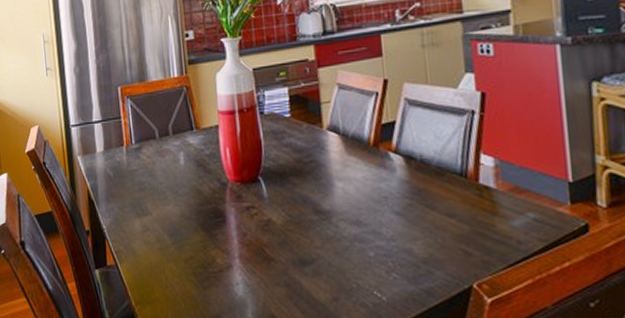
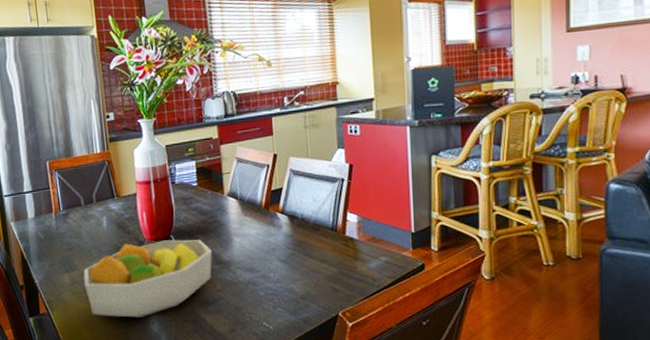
fruit bowl: none [157,182,310,276] -> present [83,239,213,318]

